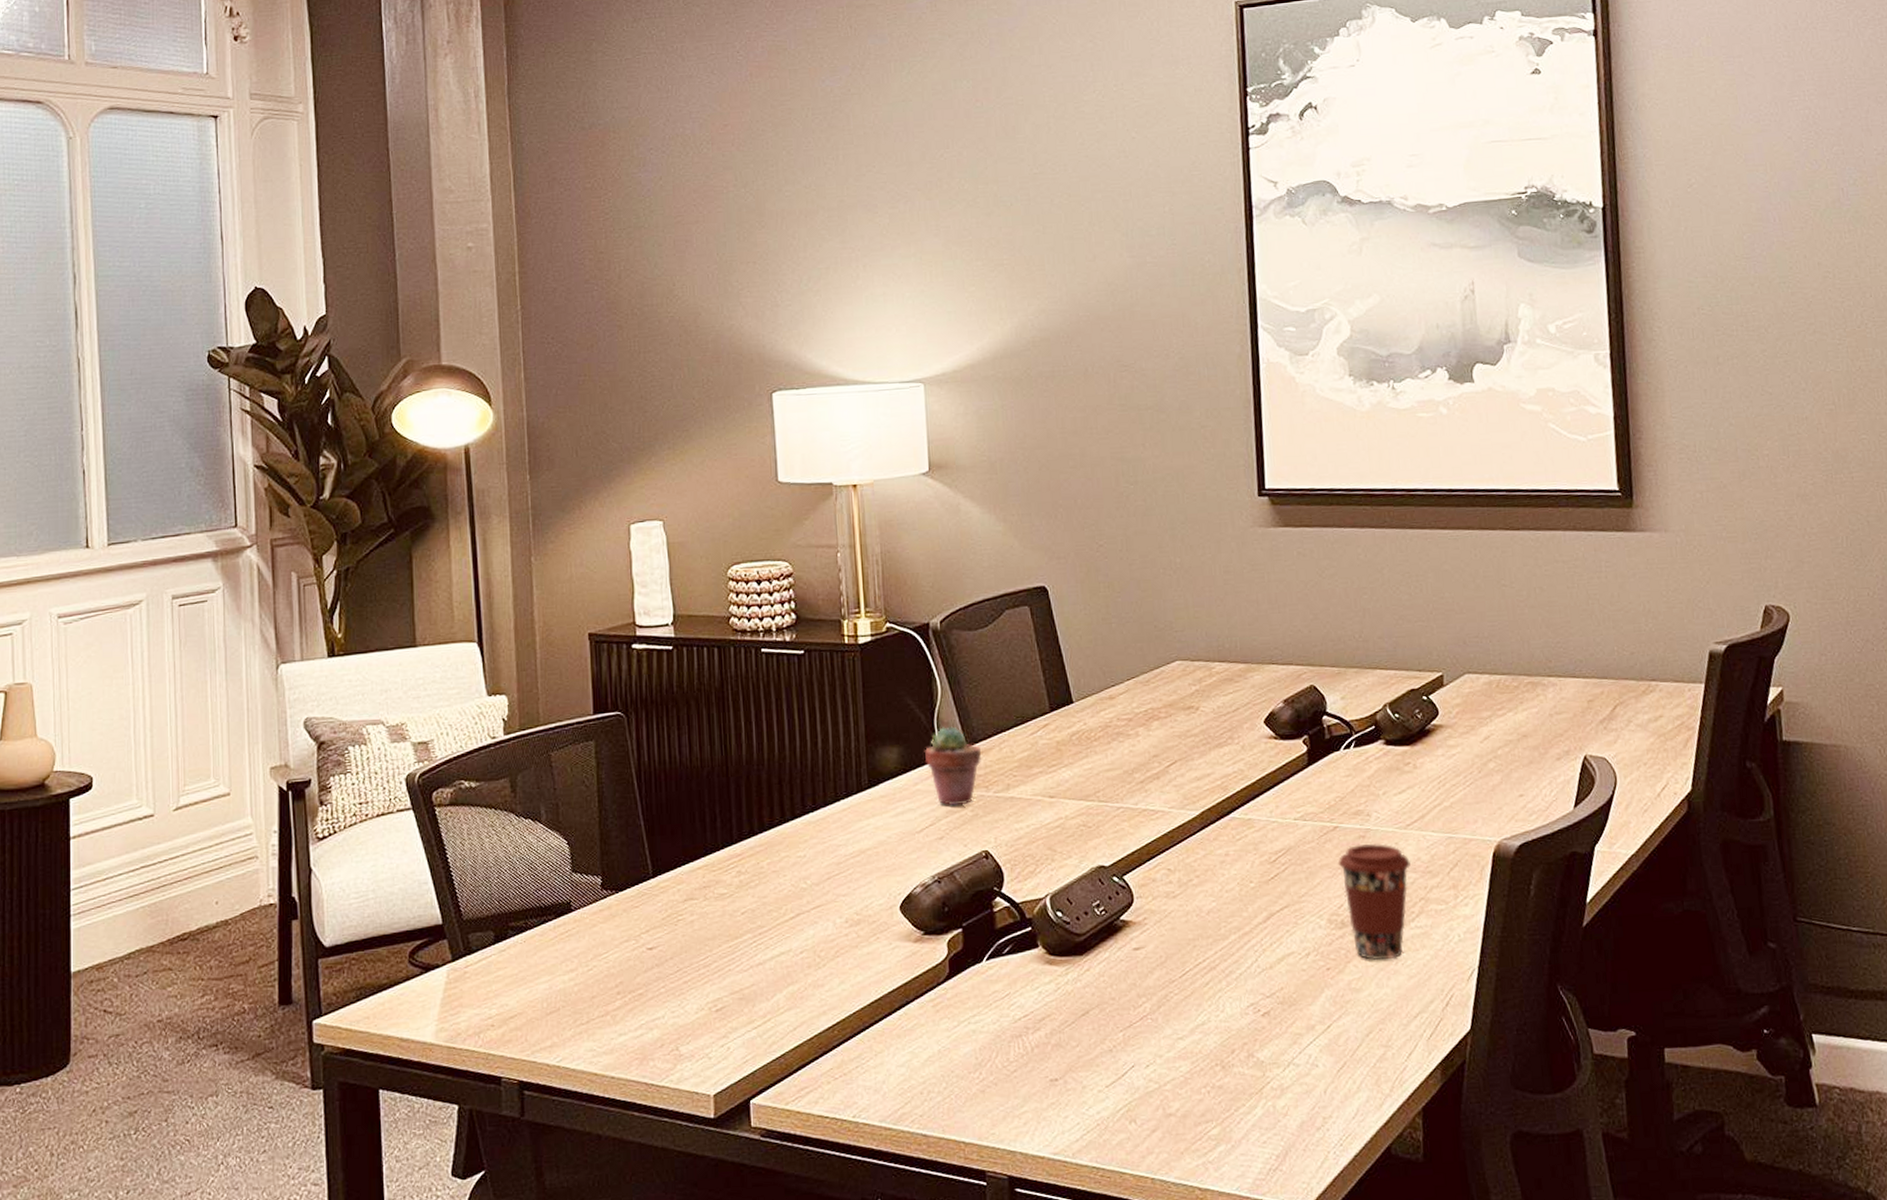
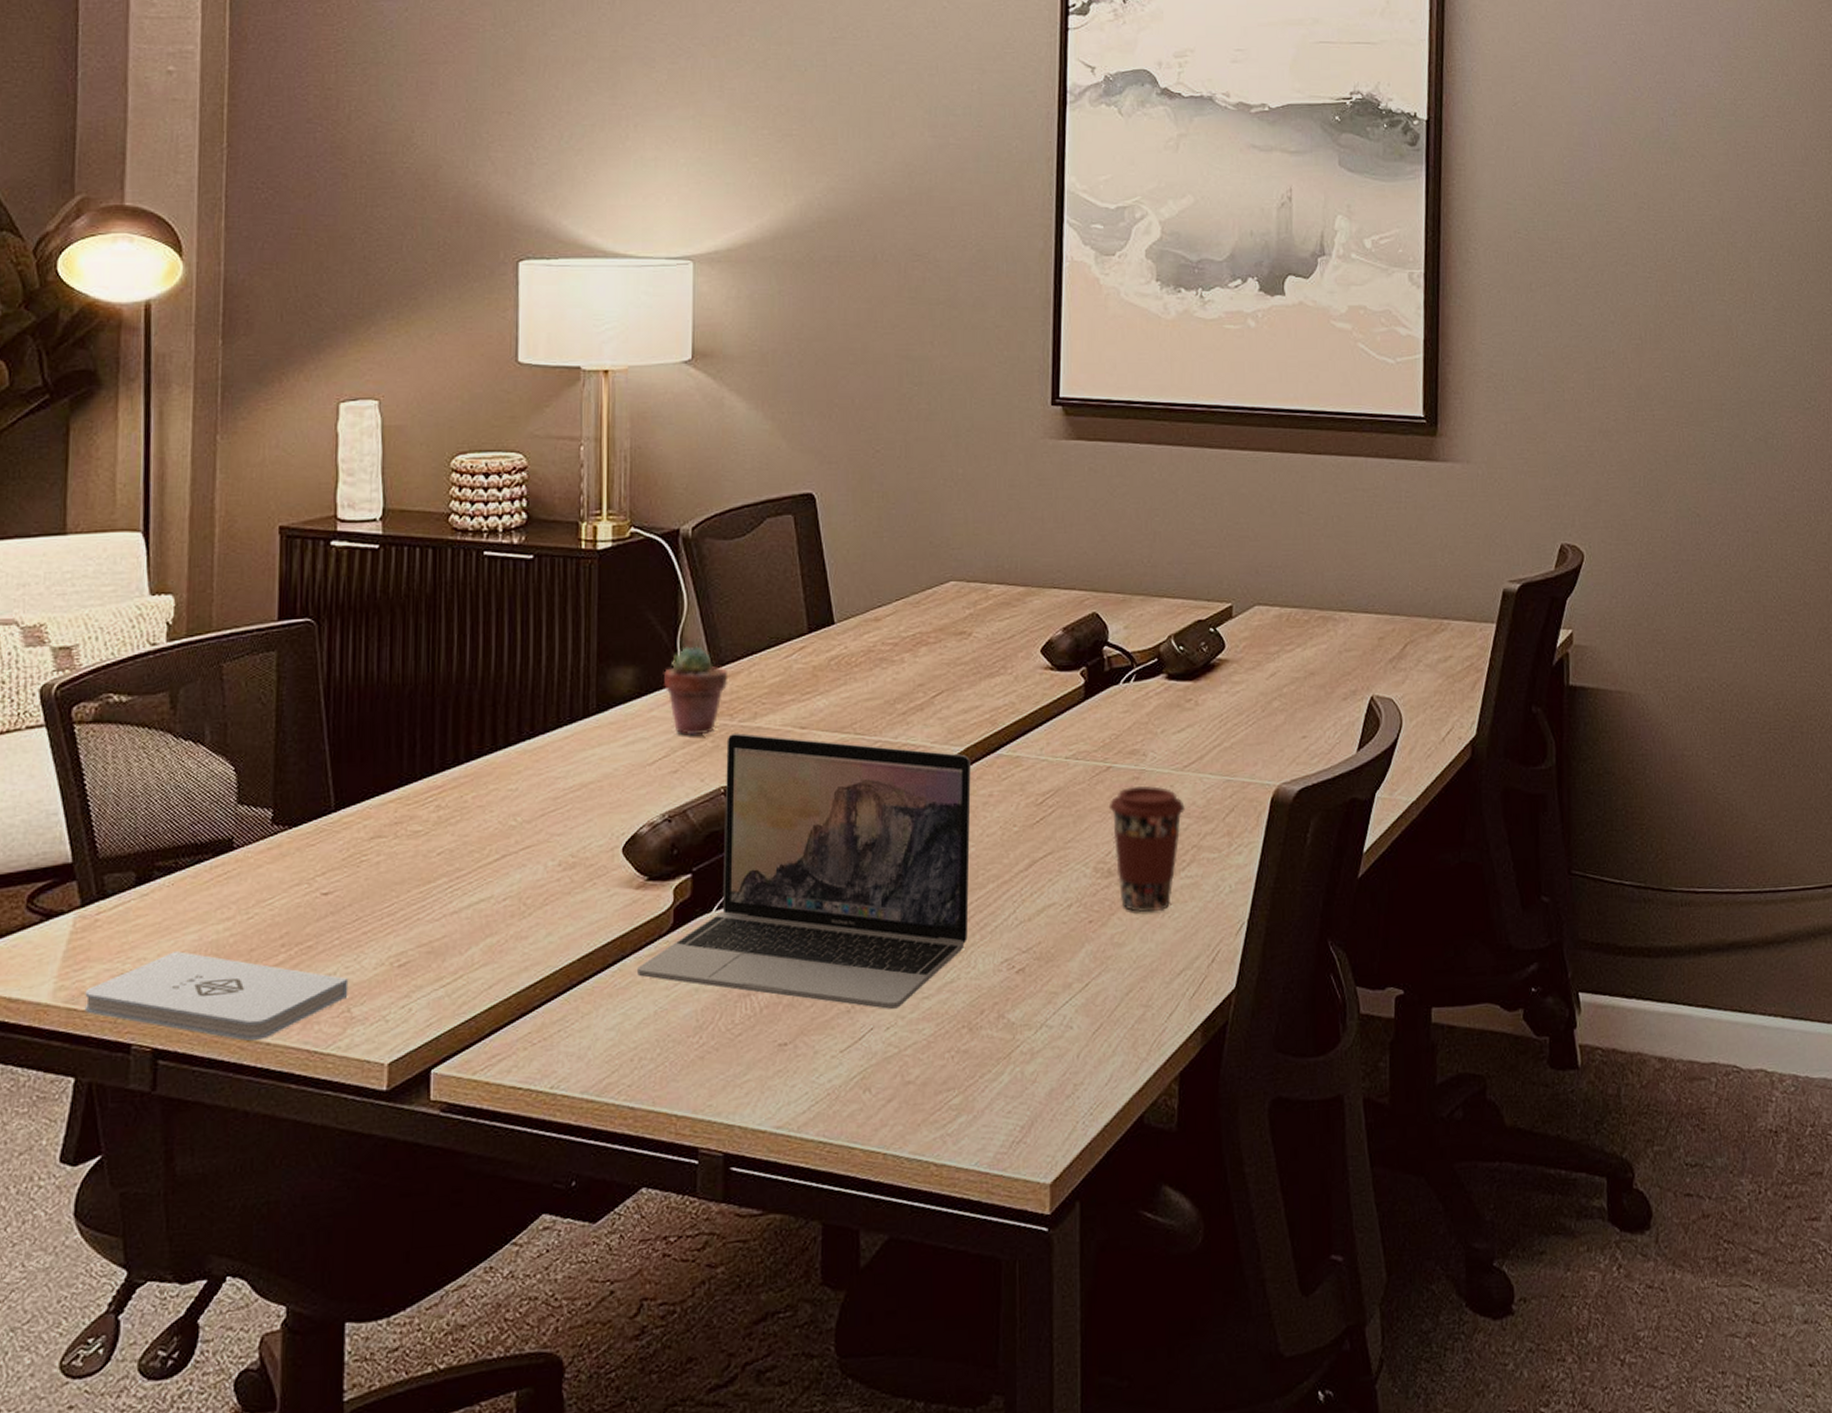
notepad: none [461,998,676,1075] -> present [84,951,349,1042]
laptop: none [921,803,1215,1049] -> present [638,733,971,1009]

